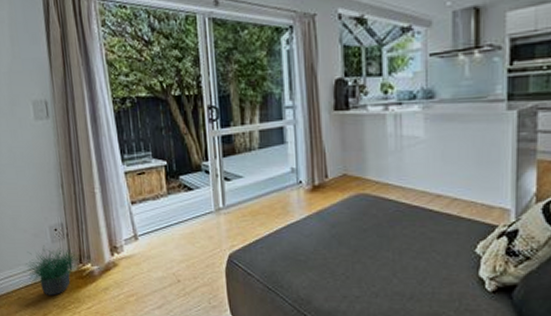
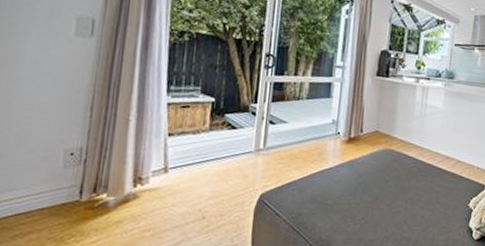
potted plant: present [23,245,78,296] -> none [17,169,92,227]

